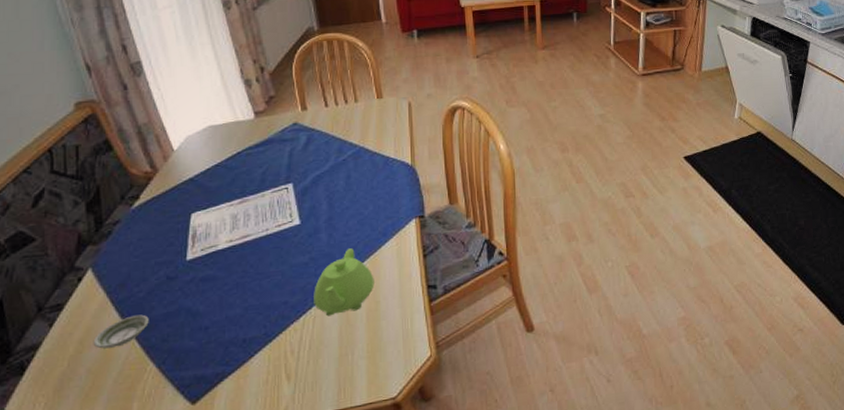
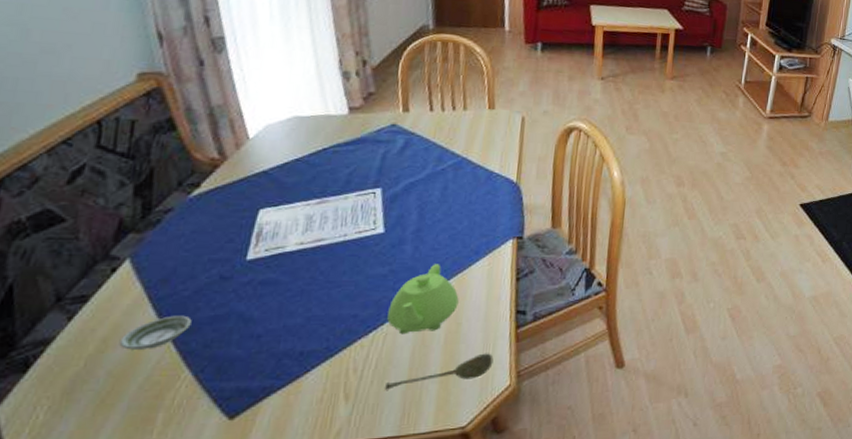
soupspoon: none [320,327,413,369] -> present [385,353,494,391]

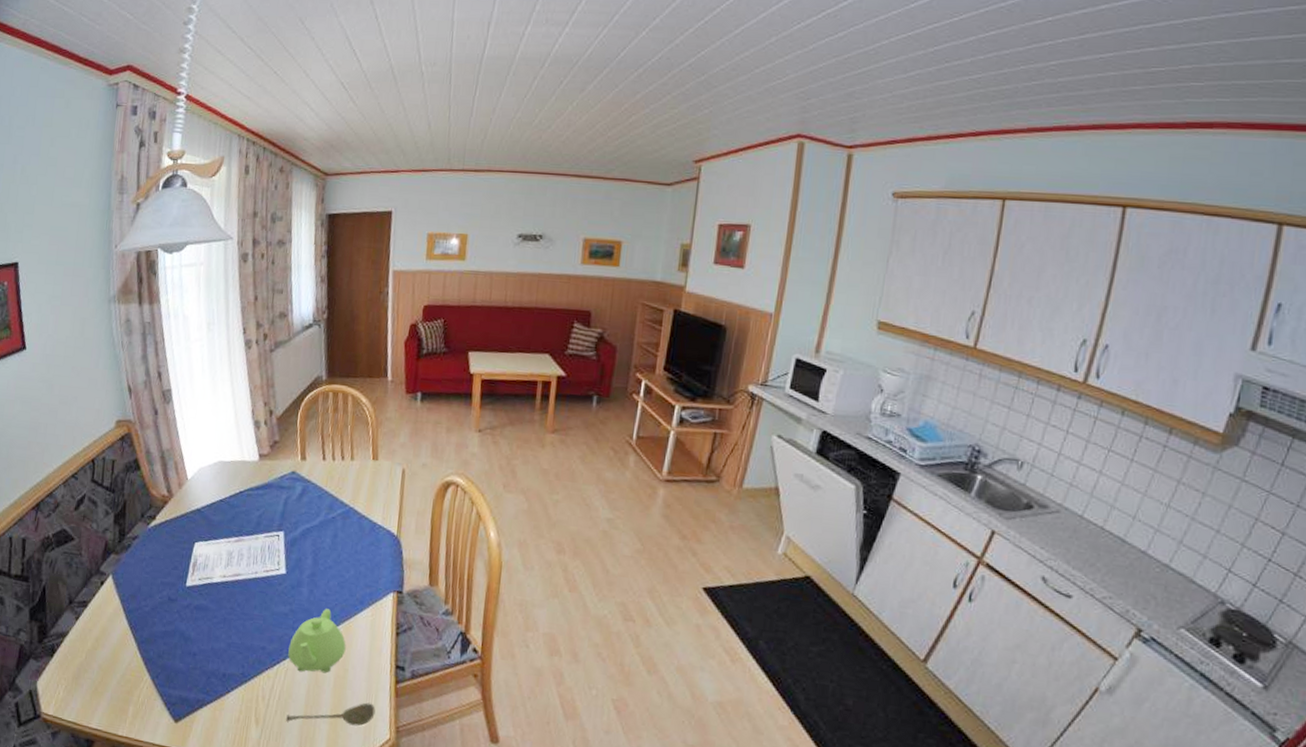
saucer: present [119,315,192,350] -> none [105,626,150,652]

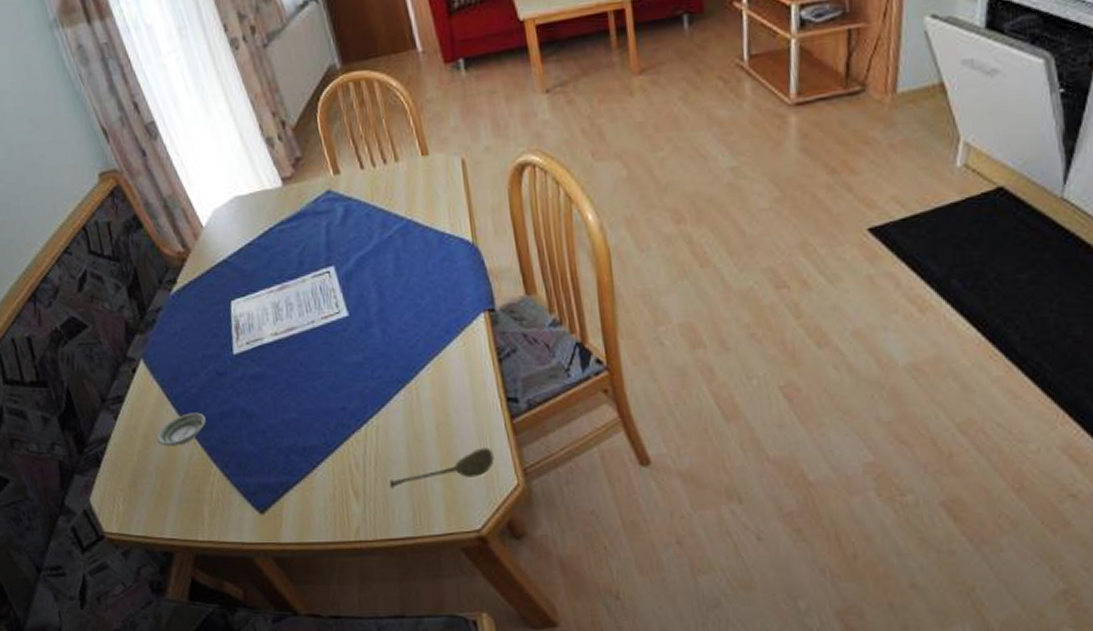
saucer: none [105,626,150,652] -> present [156,412,206,446]
teapot: present [288,608,346,674] -> none [373,347,442,428]

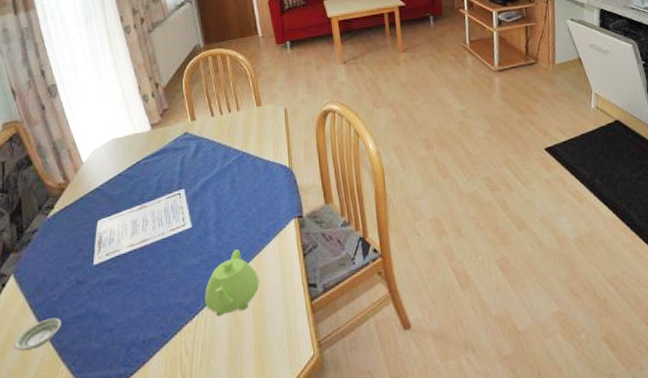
teapot: none [373,347,442,428] -> present [205,249,259,317]
soupspoon: present [389,448,494,489] -> none [212,326,296,370]

